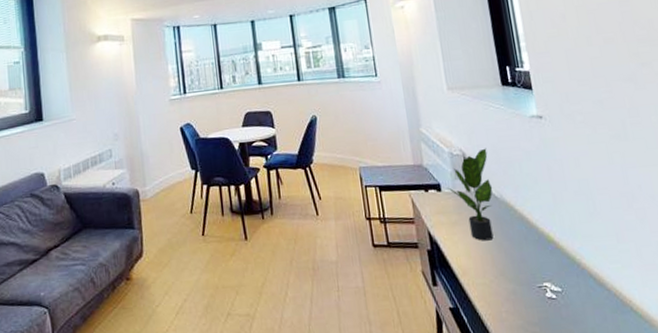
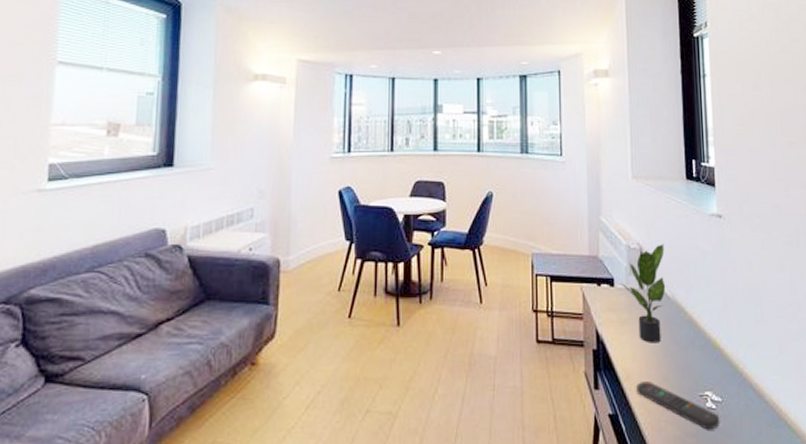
remote control: none [473,275,562,319] -> present [636,380,720,430]

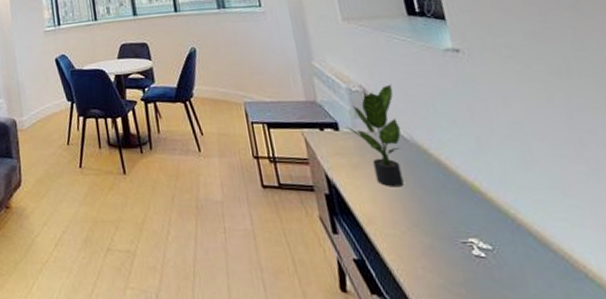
remote control: present [636,380,720,430] -> none [381,225,494,280]

